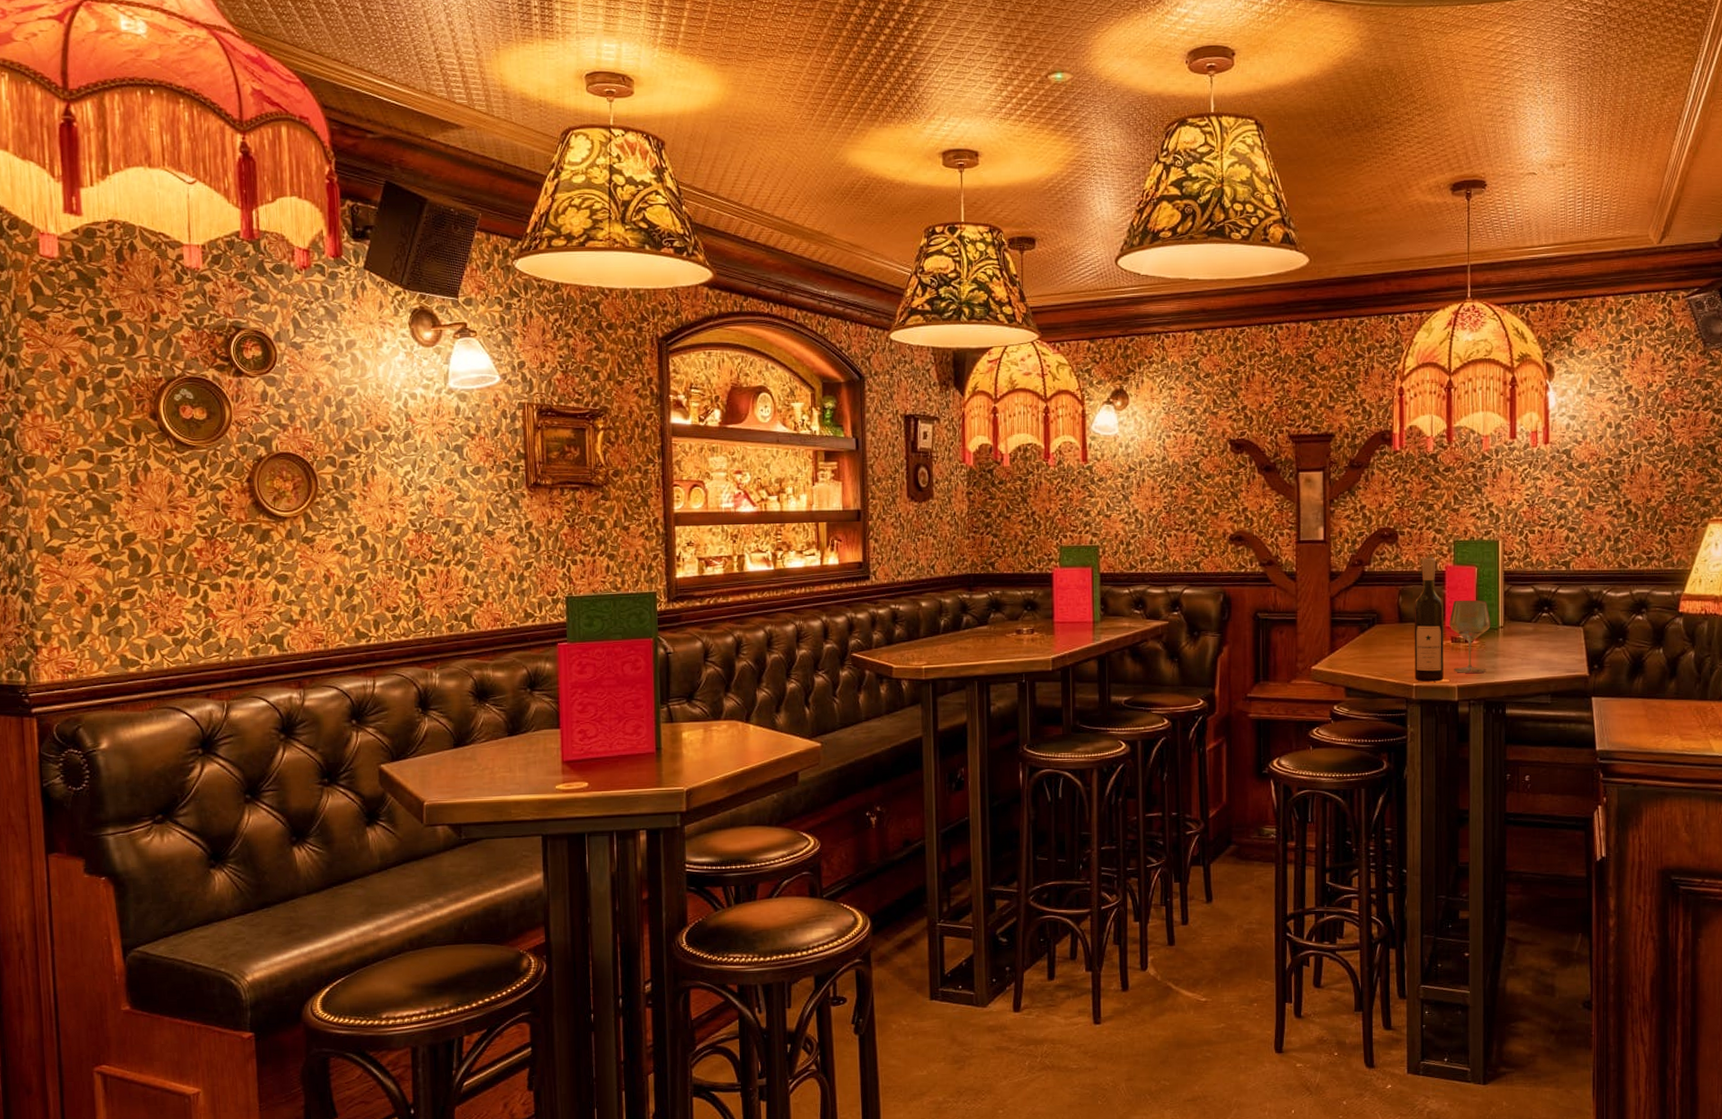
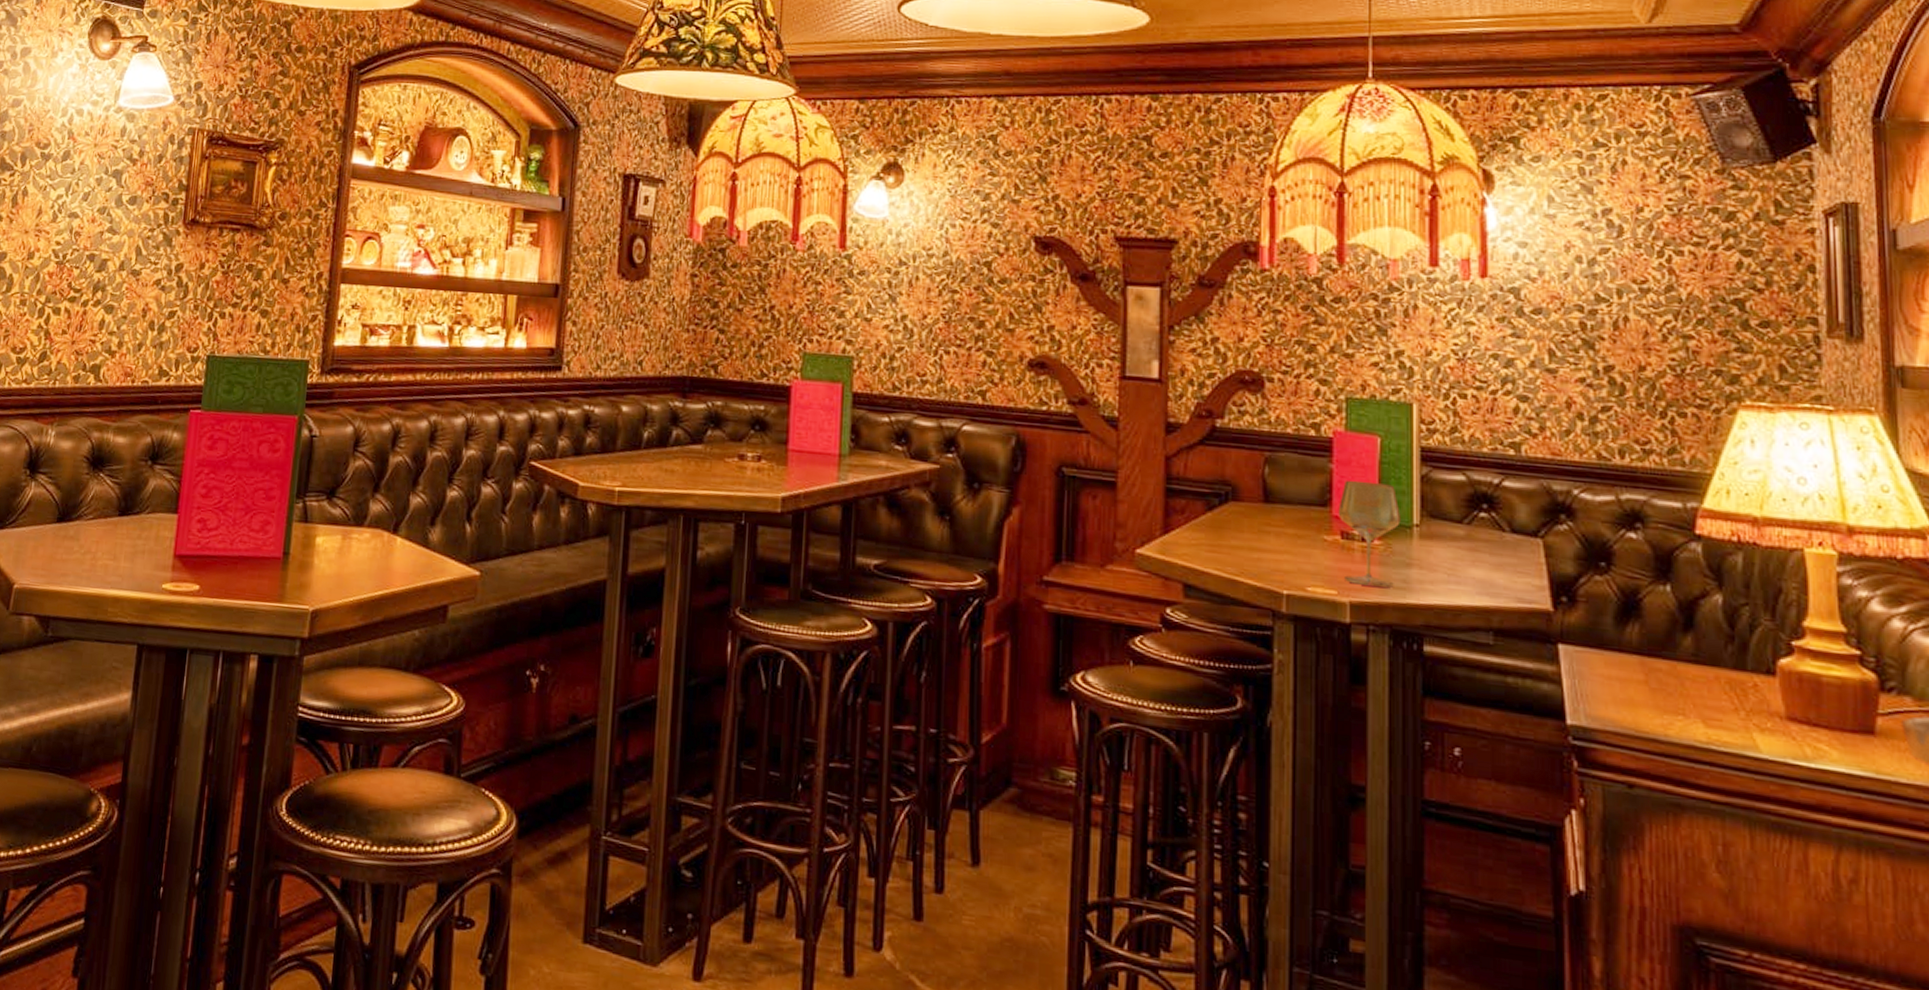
bottle: present [1414,557,1444,682] -> none [1285,416,1329,592]

